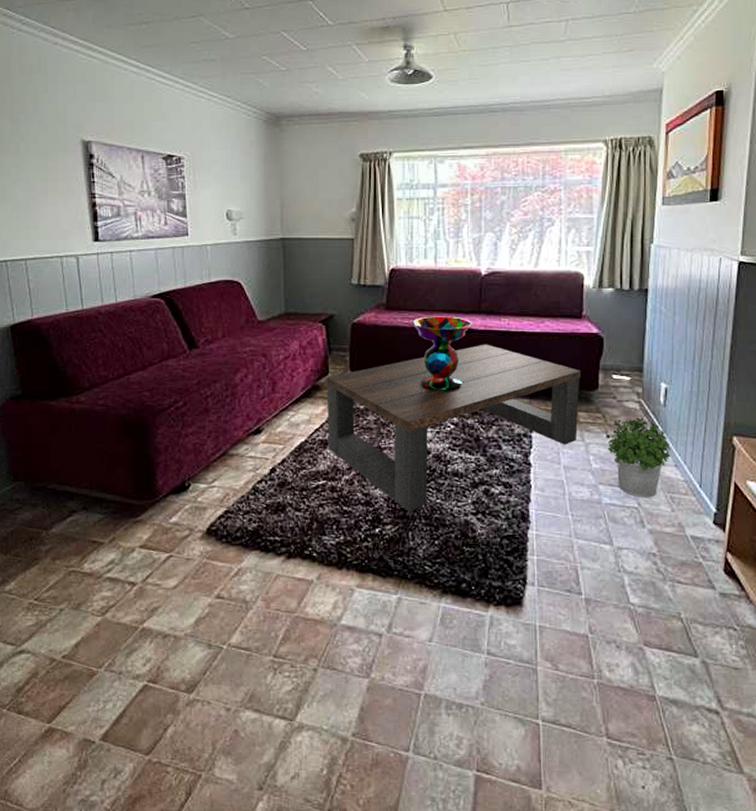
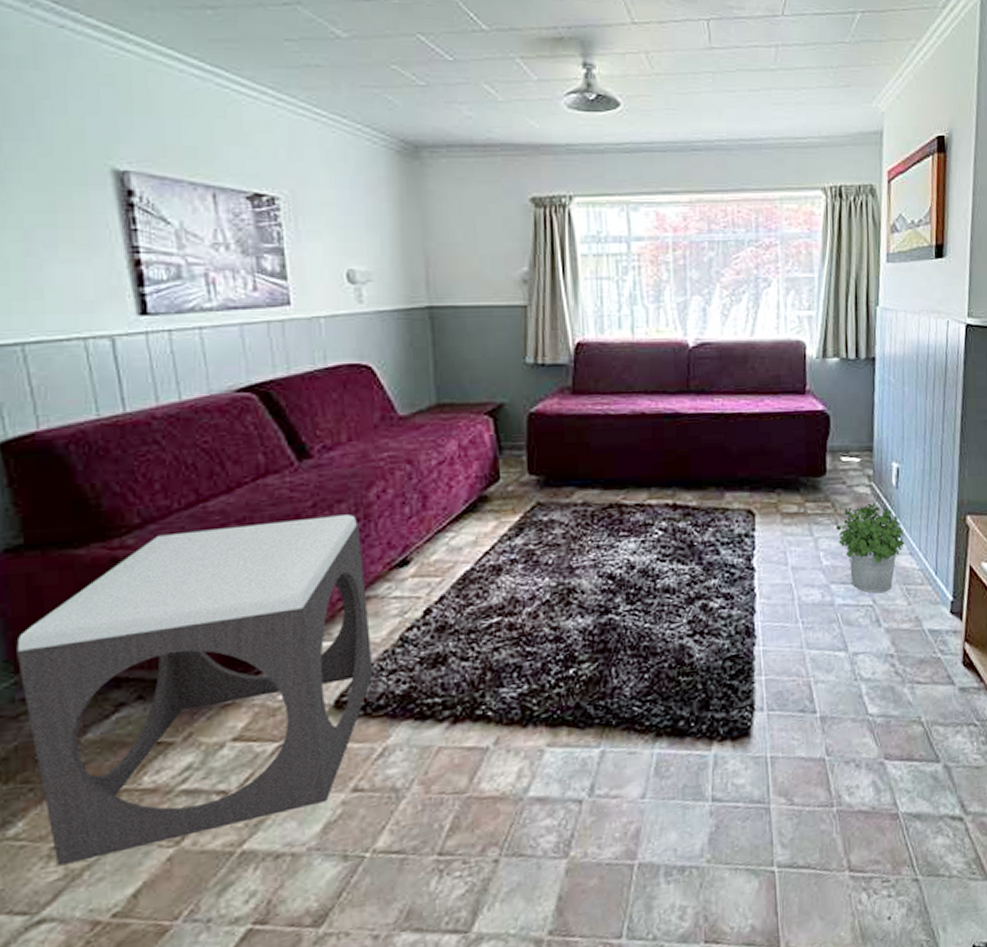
footstool: none [15,392,234,617] -> present [16,514,374,867]
coffee table: present [326,344,582,511] -> none [497,430,807,643]
decorative bowl: present [411,316,472,391] -> none [604,398,680,492]

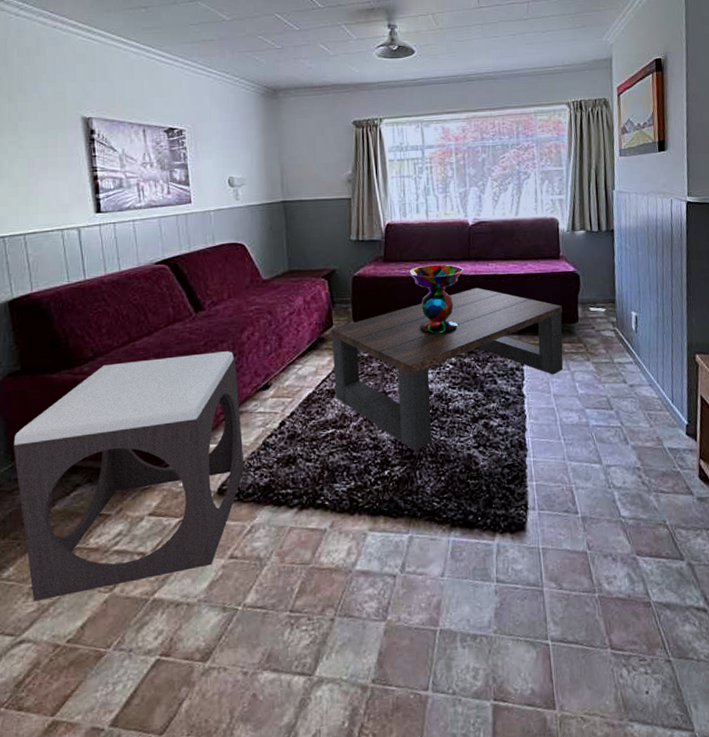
coffee table: none [497,430,807,643] -> present [331,287,563,451]
decorative bowl: none [604,398,680,492] -> present [407,264,464,335]
potted plant: present [835,502,905,594] -> none [587,343,645,418]

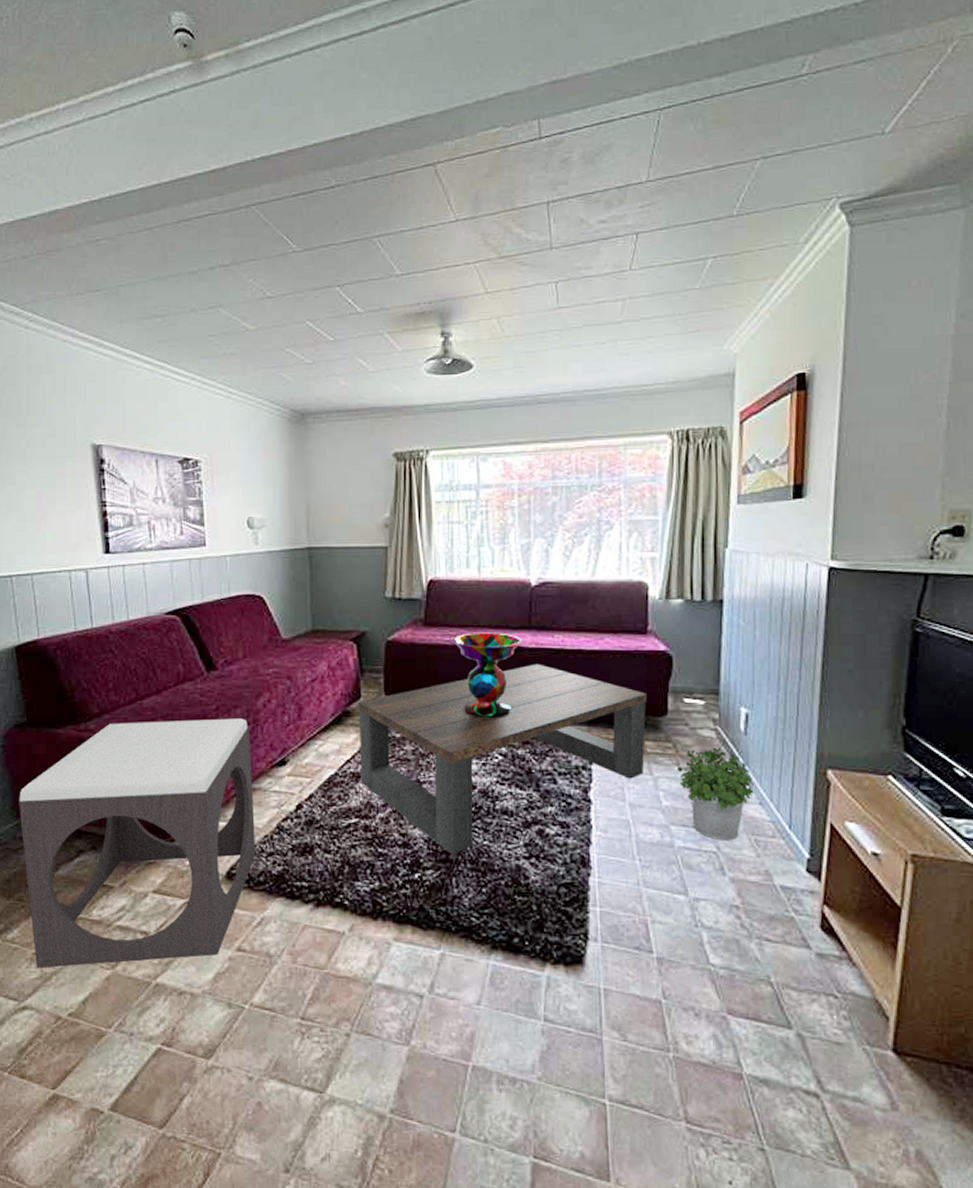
potted plant: none [587,343,645,418] -> present [676,747,754,841]

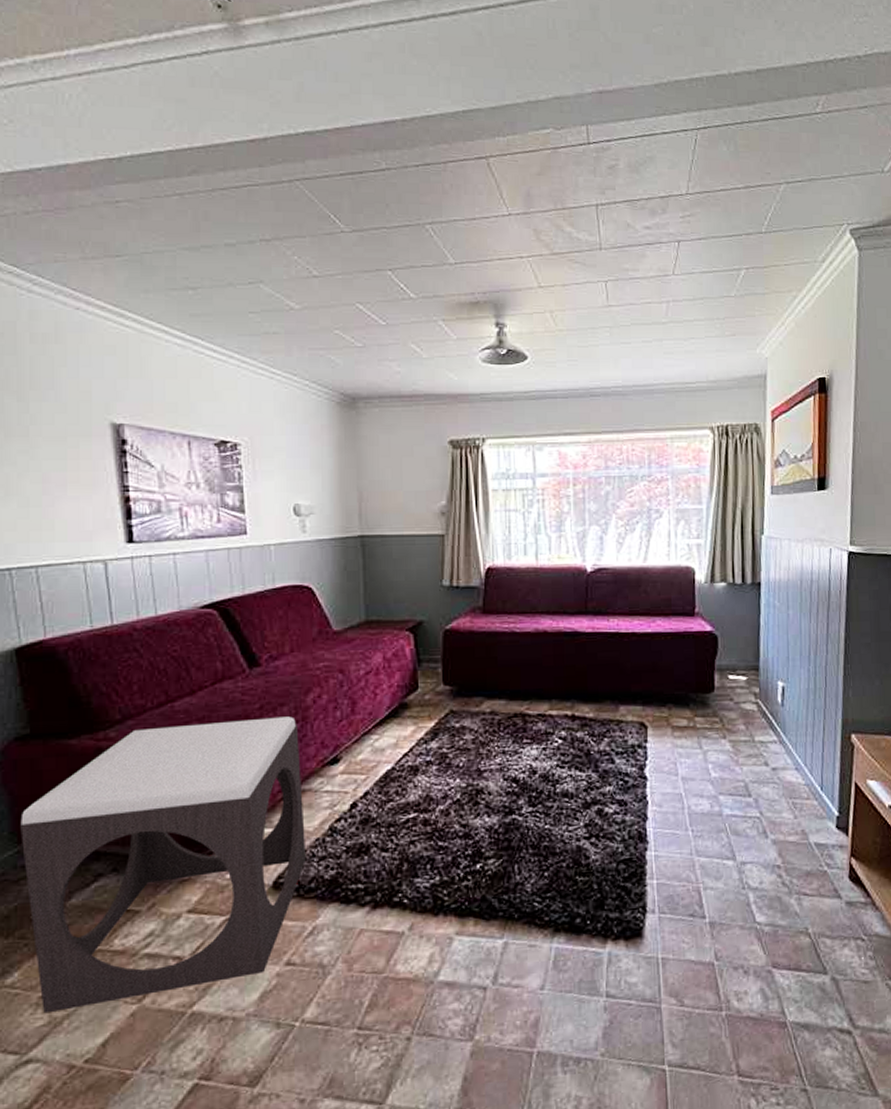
coffee table: present [358,663,648,854] -> none [416,647,697,841]
decorative bowl: present [452,632,522,717] -> none [511,618,579,703]
potted plant: present [676,747,754,841] -> none [723,719,791,806]

